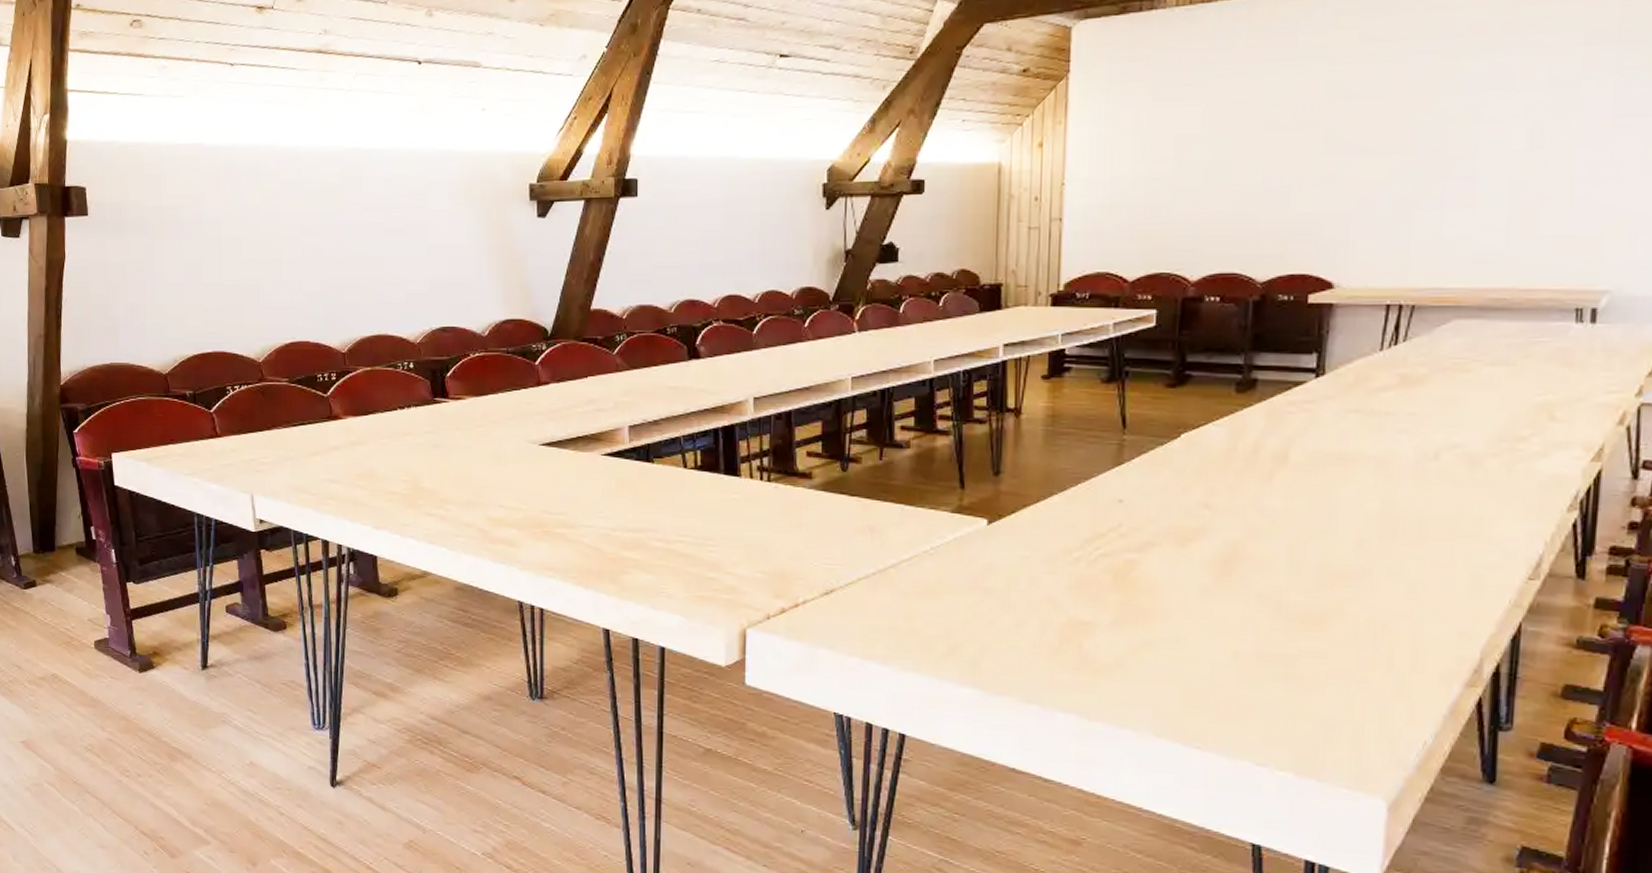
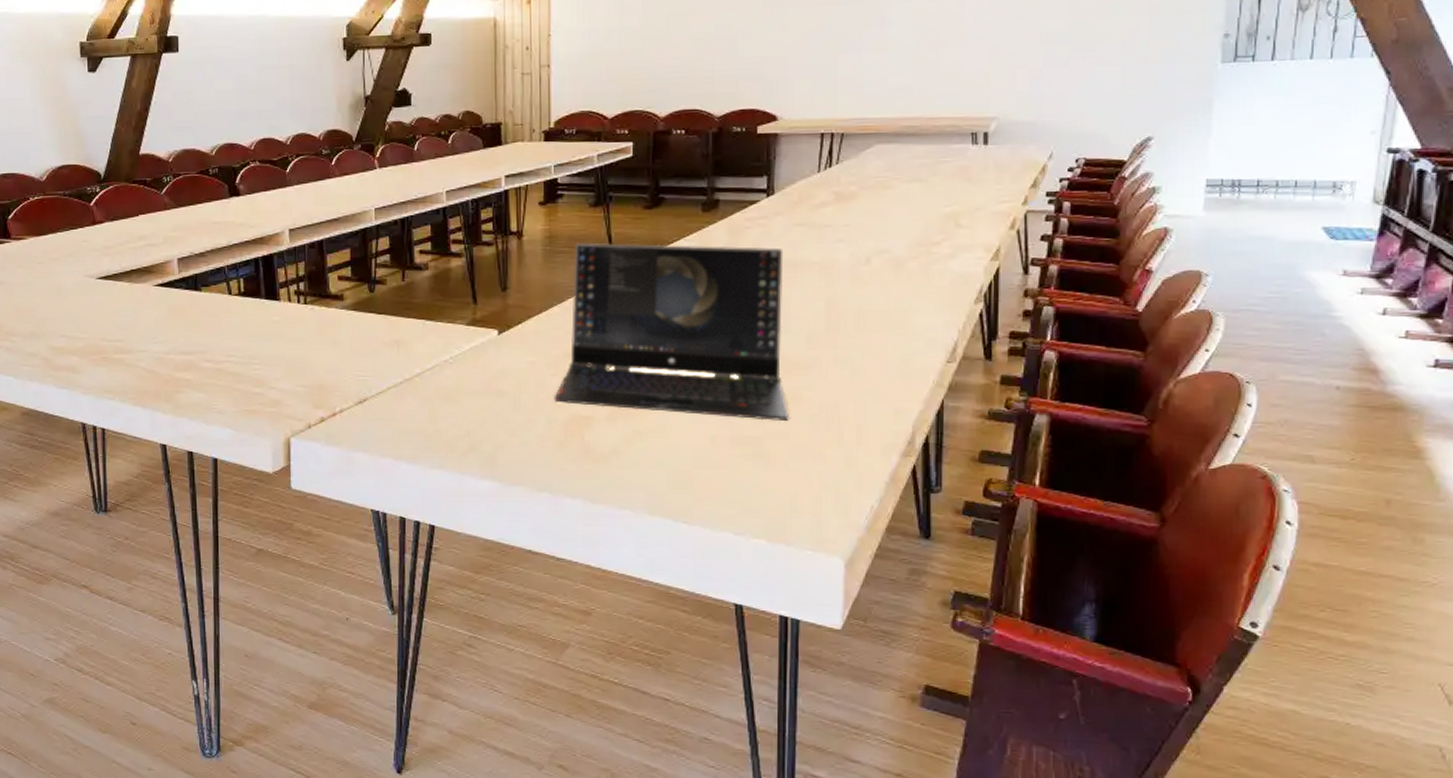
laptop computer: none [1049,423,1333,638] -> present [554,242,789,421]

